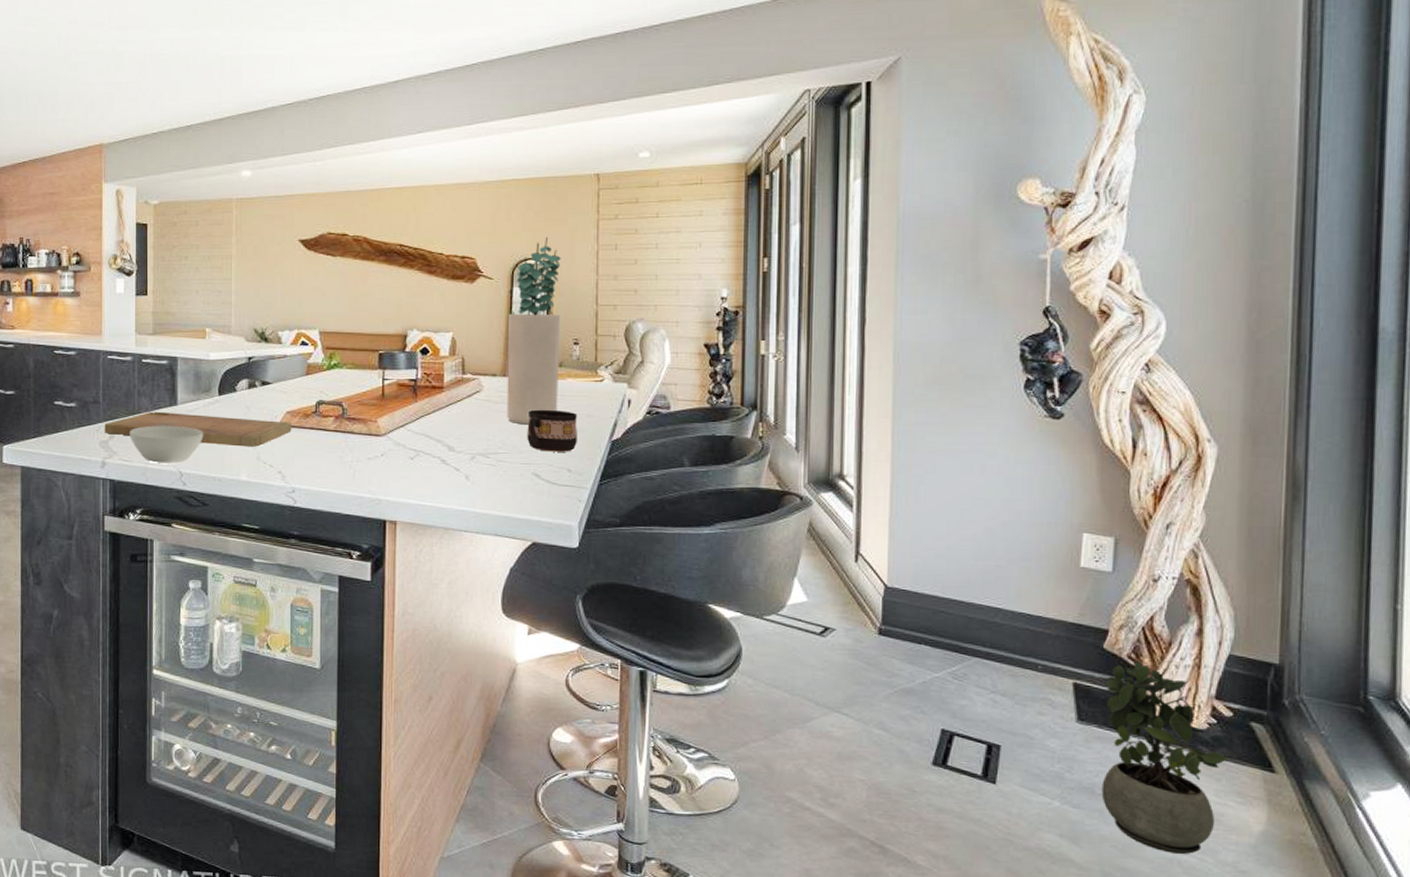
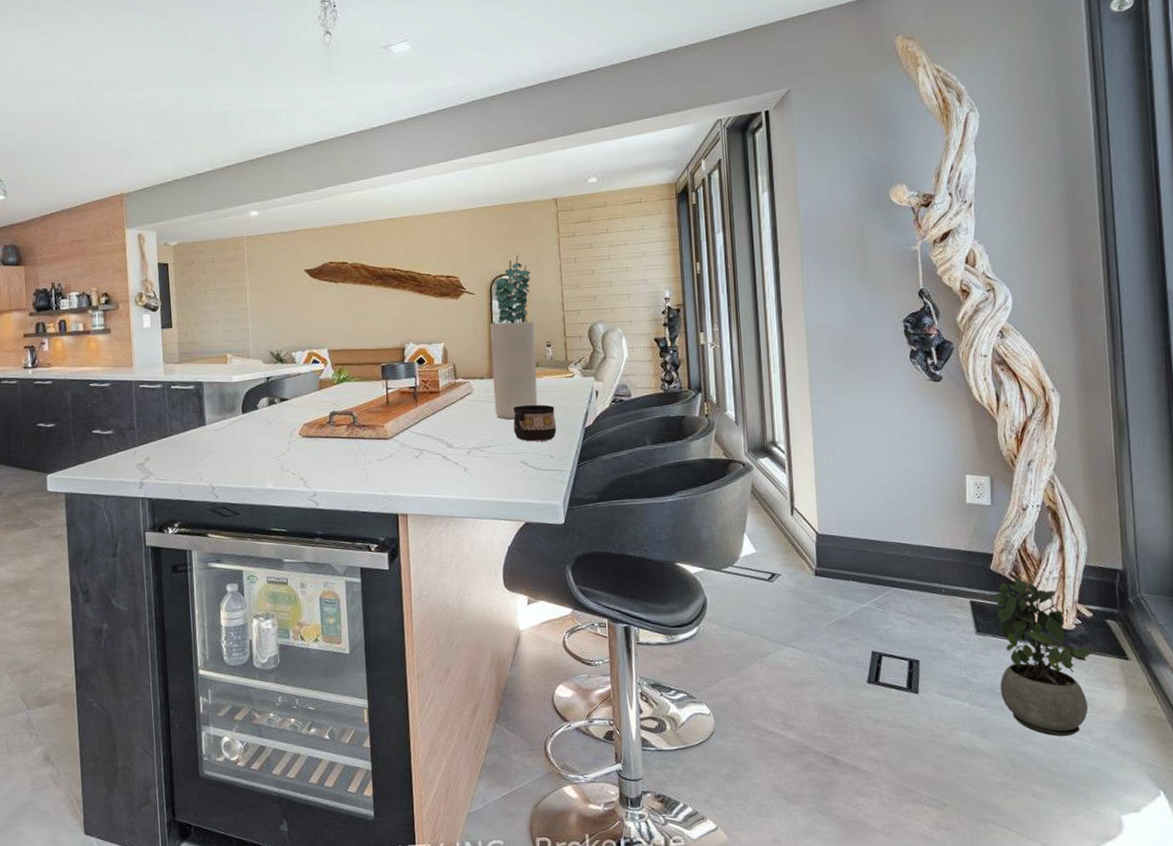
cutting board: present [104,411,292,447] -> none [140,432,310,459]
soup bowl: present [129,425,204,463] -> none [163,444,232,480]

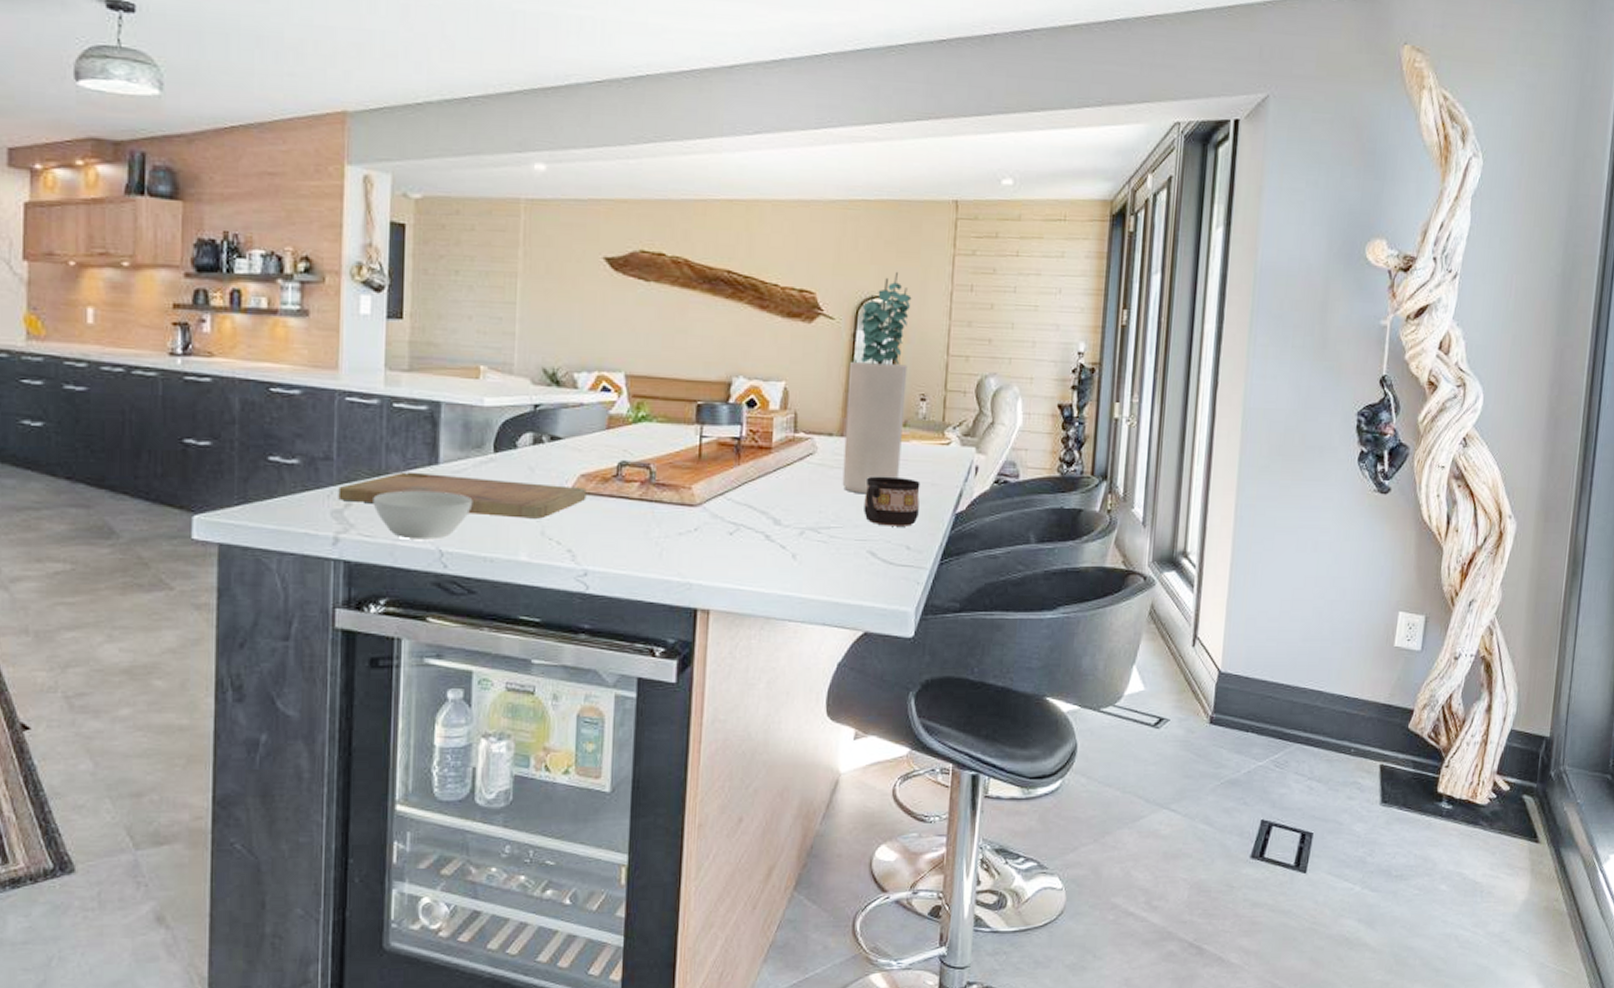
cutting board: none [140,432,310,459] -> present [338,471,587,519]
soup bowl: none [163,444,232,480] -> present [373,490,473,540]
potted plant: present [994,578,1094,736] -> none [1396,740,1504,929]

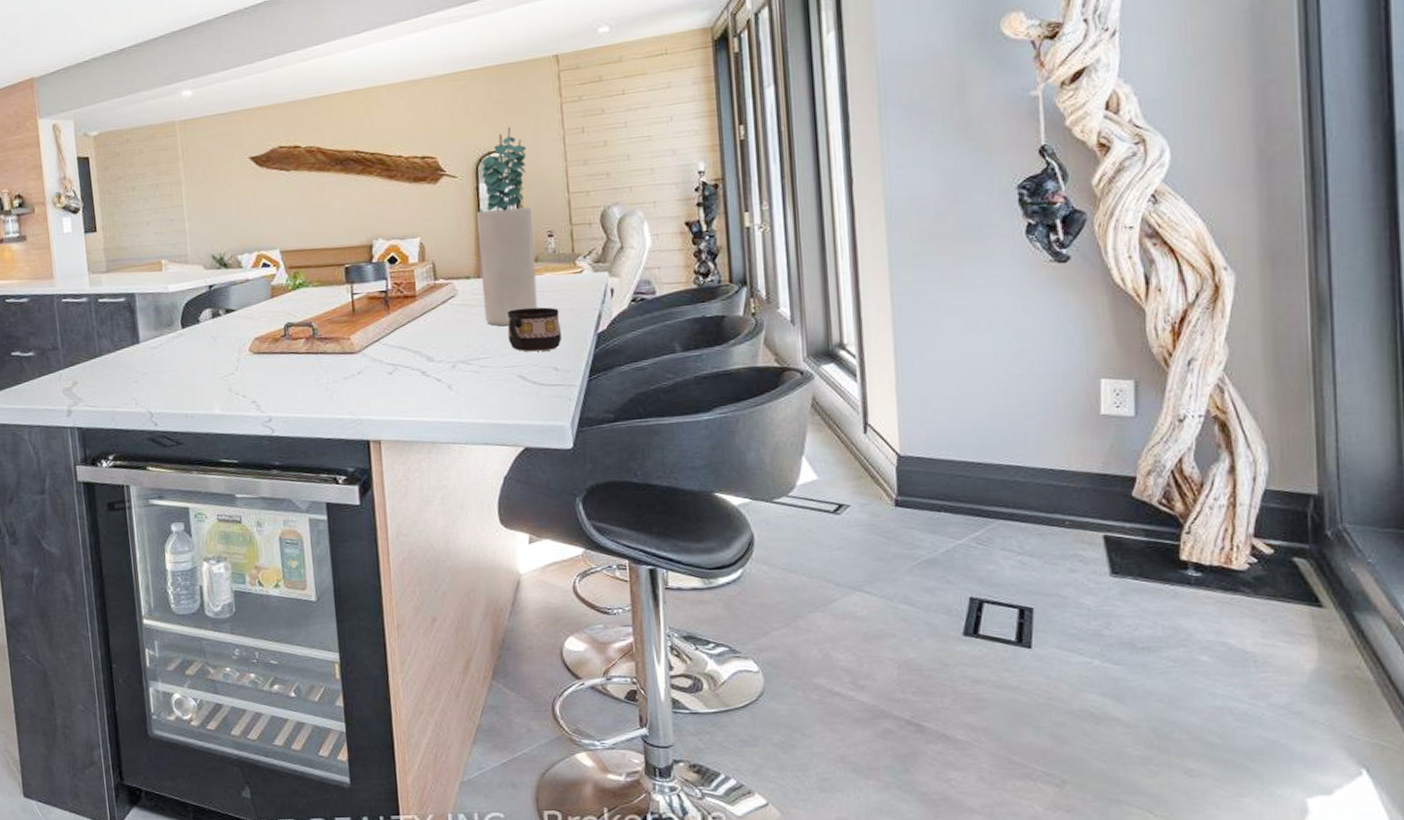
cutting board: present [338,471,587,519] -> none [66,348,262,381]
soup bowl: present [373,490,473,540] -> none [93,365,171,406]

